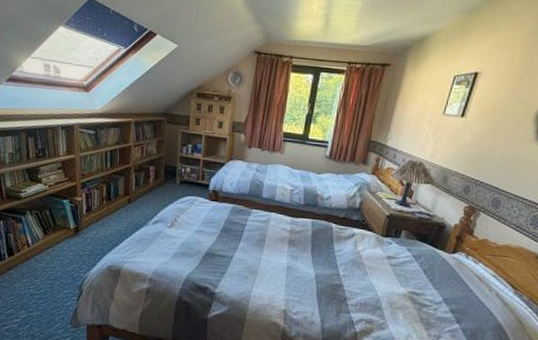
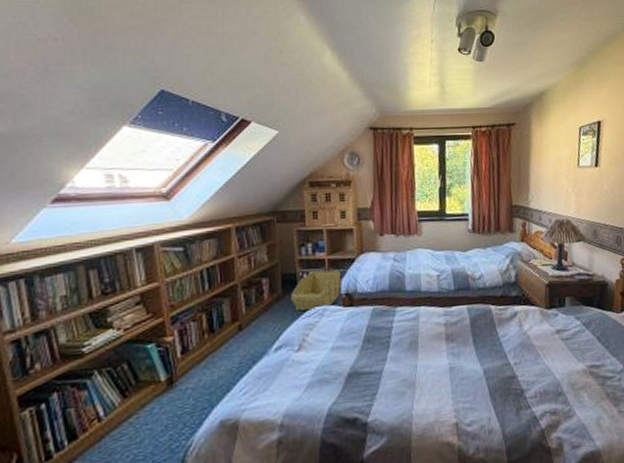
storage bin: none [170,168,211,199] -> present [291,270,341,311]

